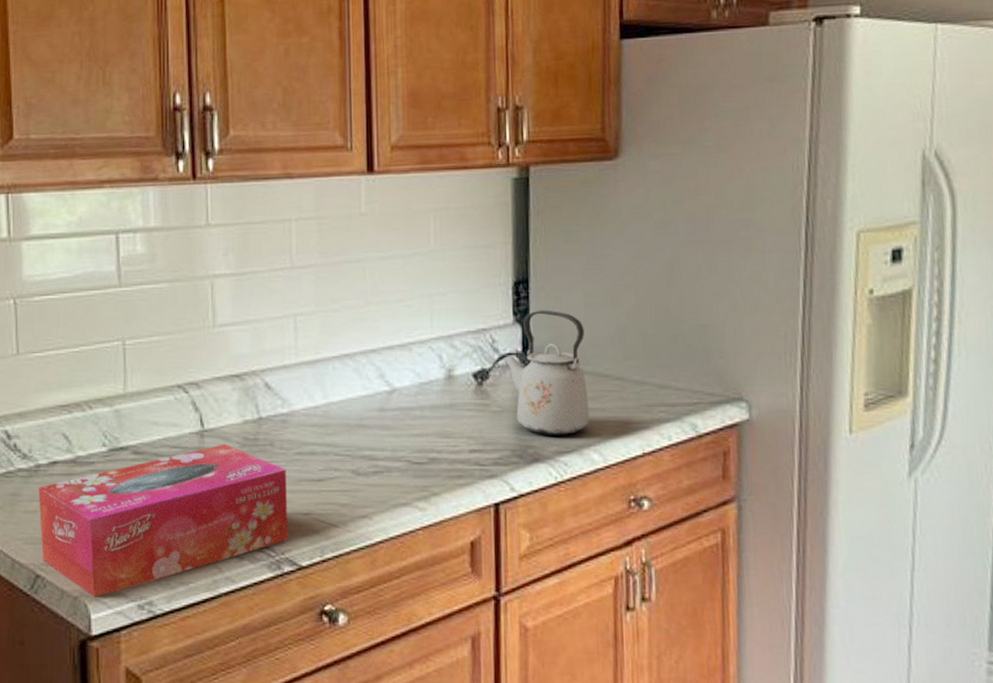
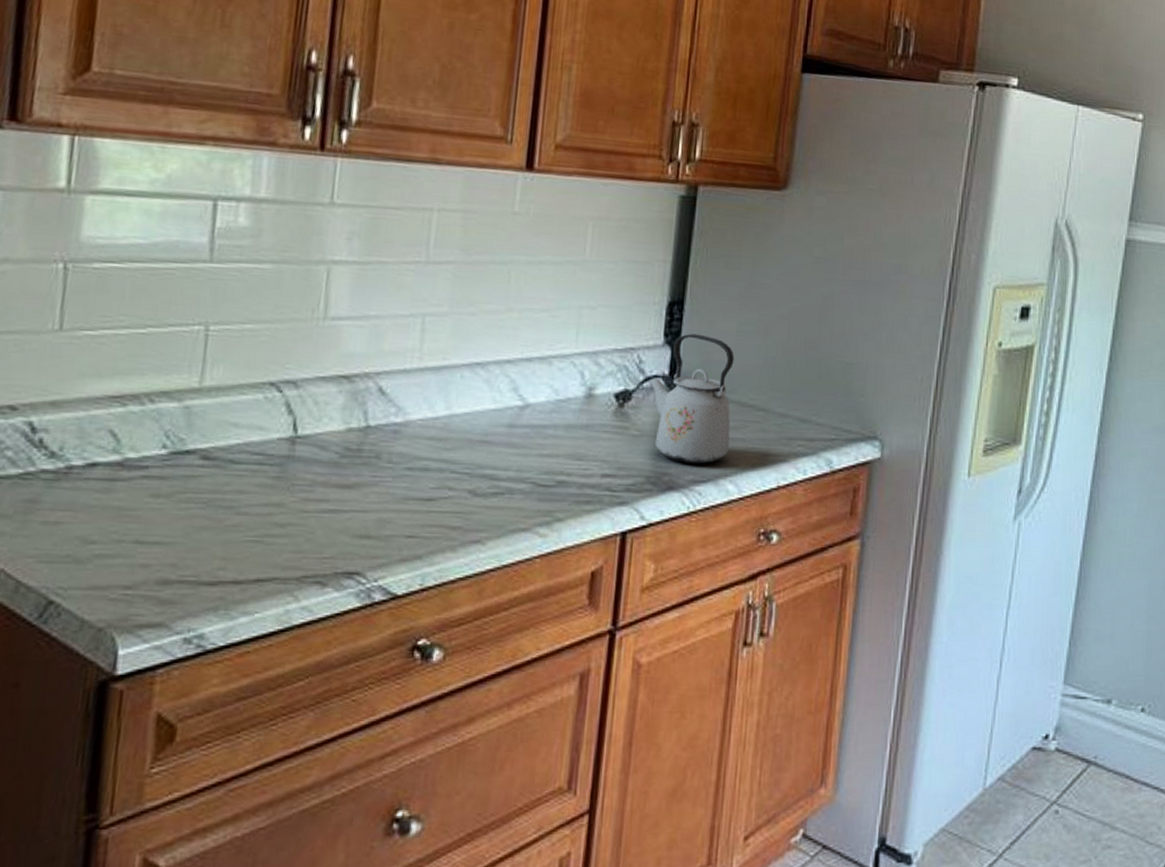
tissue box: present [38,443,289,597] -> none [59,453,392,629]

